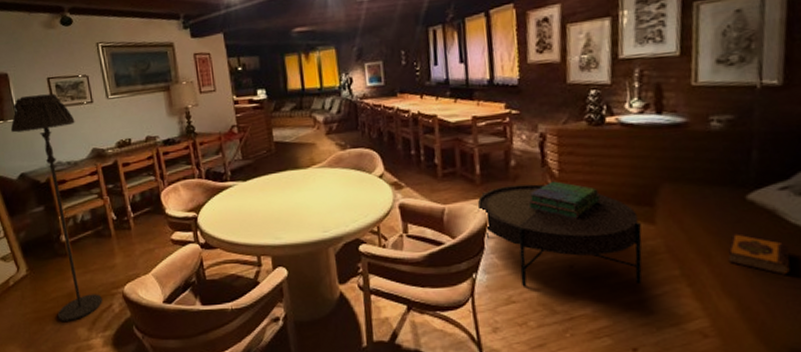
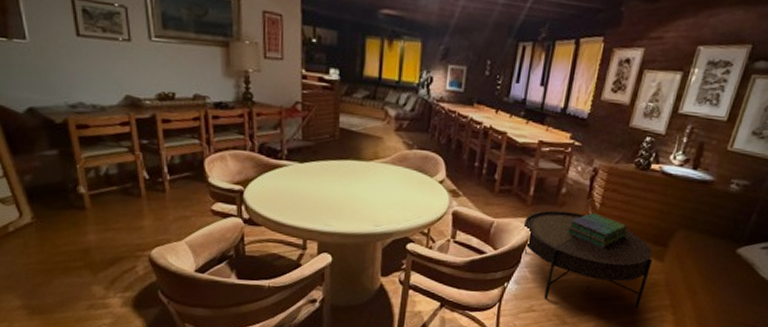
floor lamp: present [10,93,103,322] -> none [16,12,124,278]
hardback book: present [727,234,790,275] -> none [707,278,753,314]

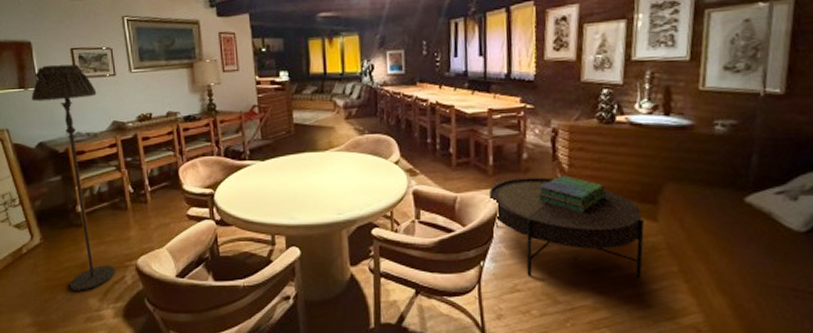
floor lamp: none [16,12,124,278] -> present [31,64,115,291]

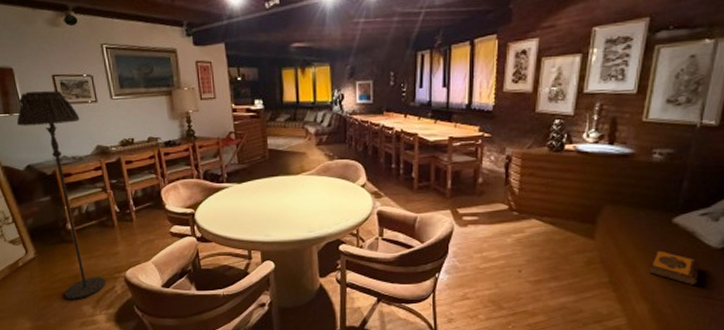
coffee table: present [488,177,644,279] -> none [445,200,582,289]
stack of books: present [537,175,607,213] -> none [489,198,552,232]
hardback book: none [724,234,782,275] -> present [649,250,700,285]

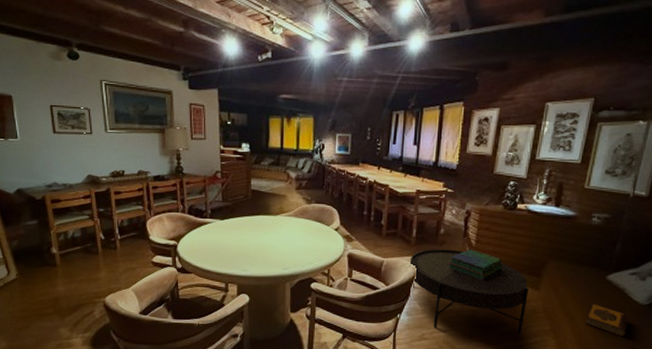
floor lamp: present [16,91,106,299] -> none [11,118,85,322]
coffee table: none [445,200,582,289] -> present [409,249,528,335]
stack of books: none [489,198,552,232] -> present [448,249,503,281]

